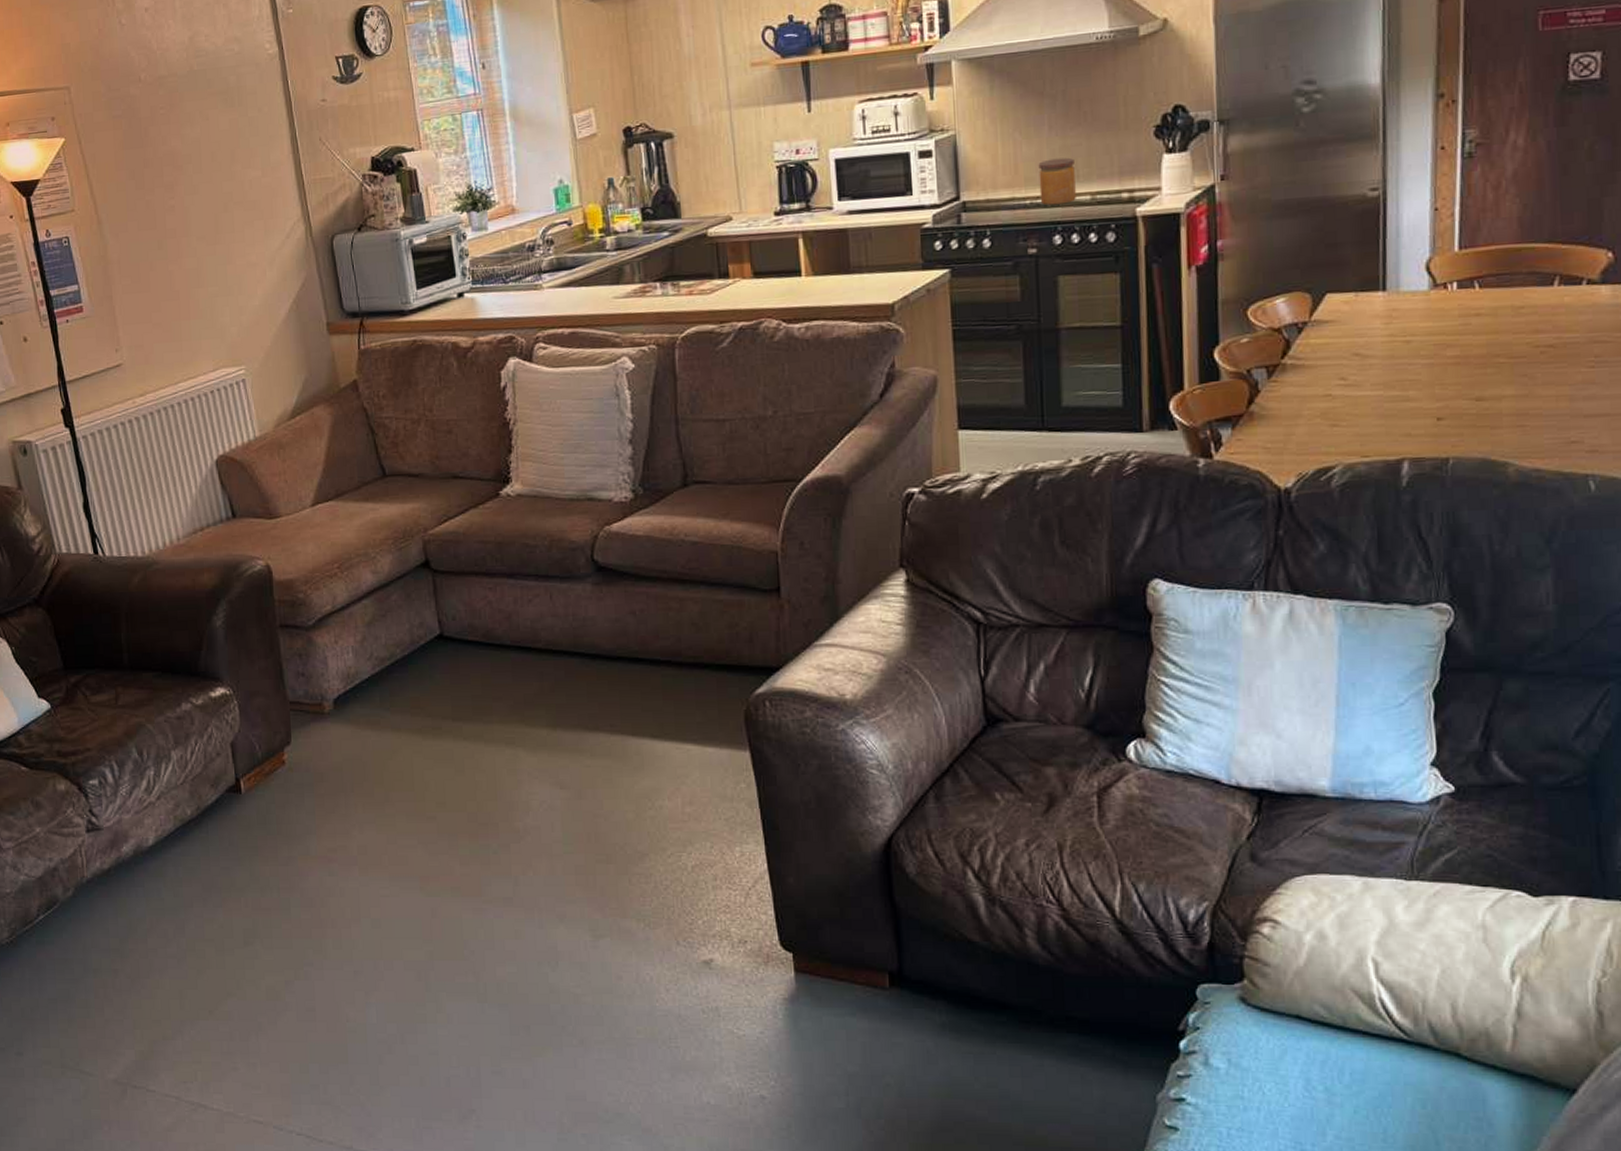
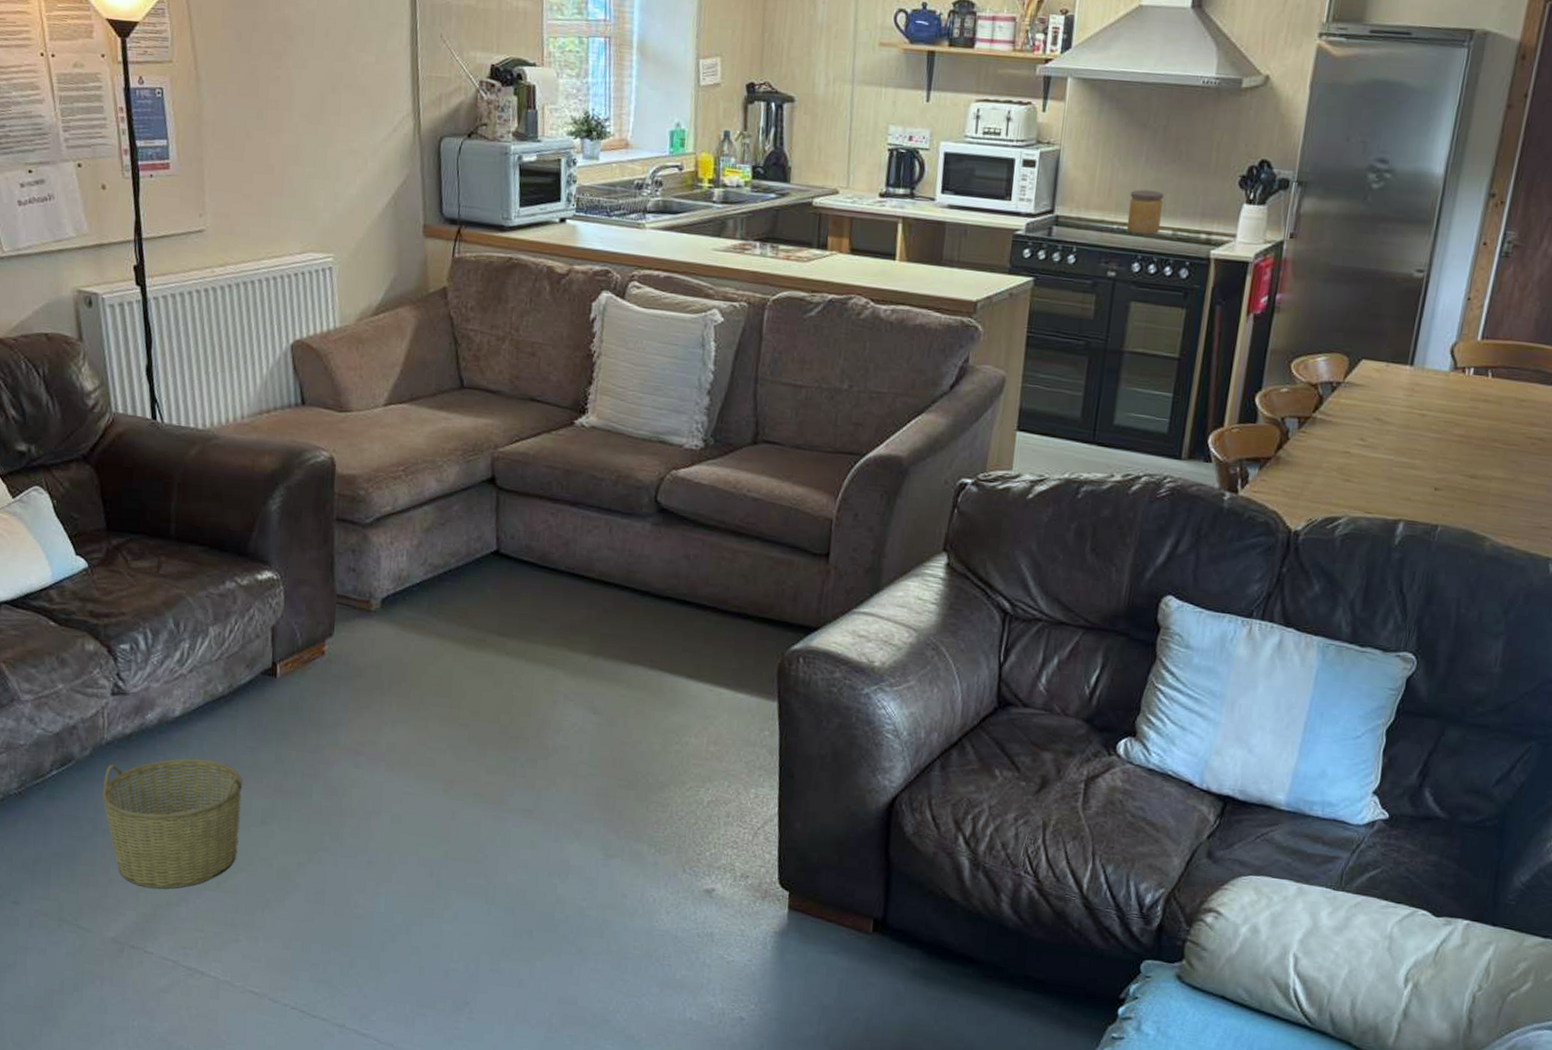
basket: none [88,886,225,1024] -> present [102,758,242,889]

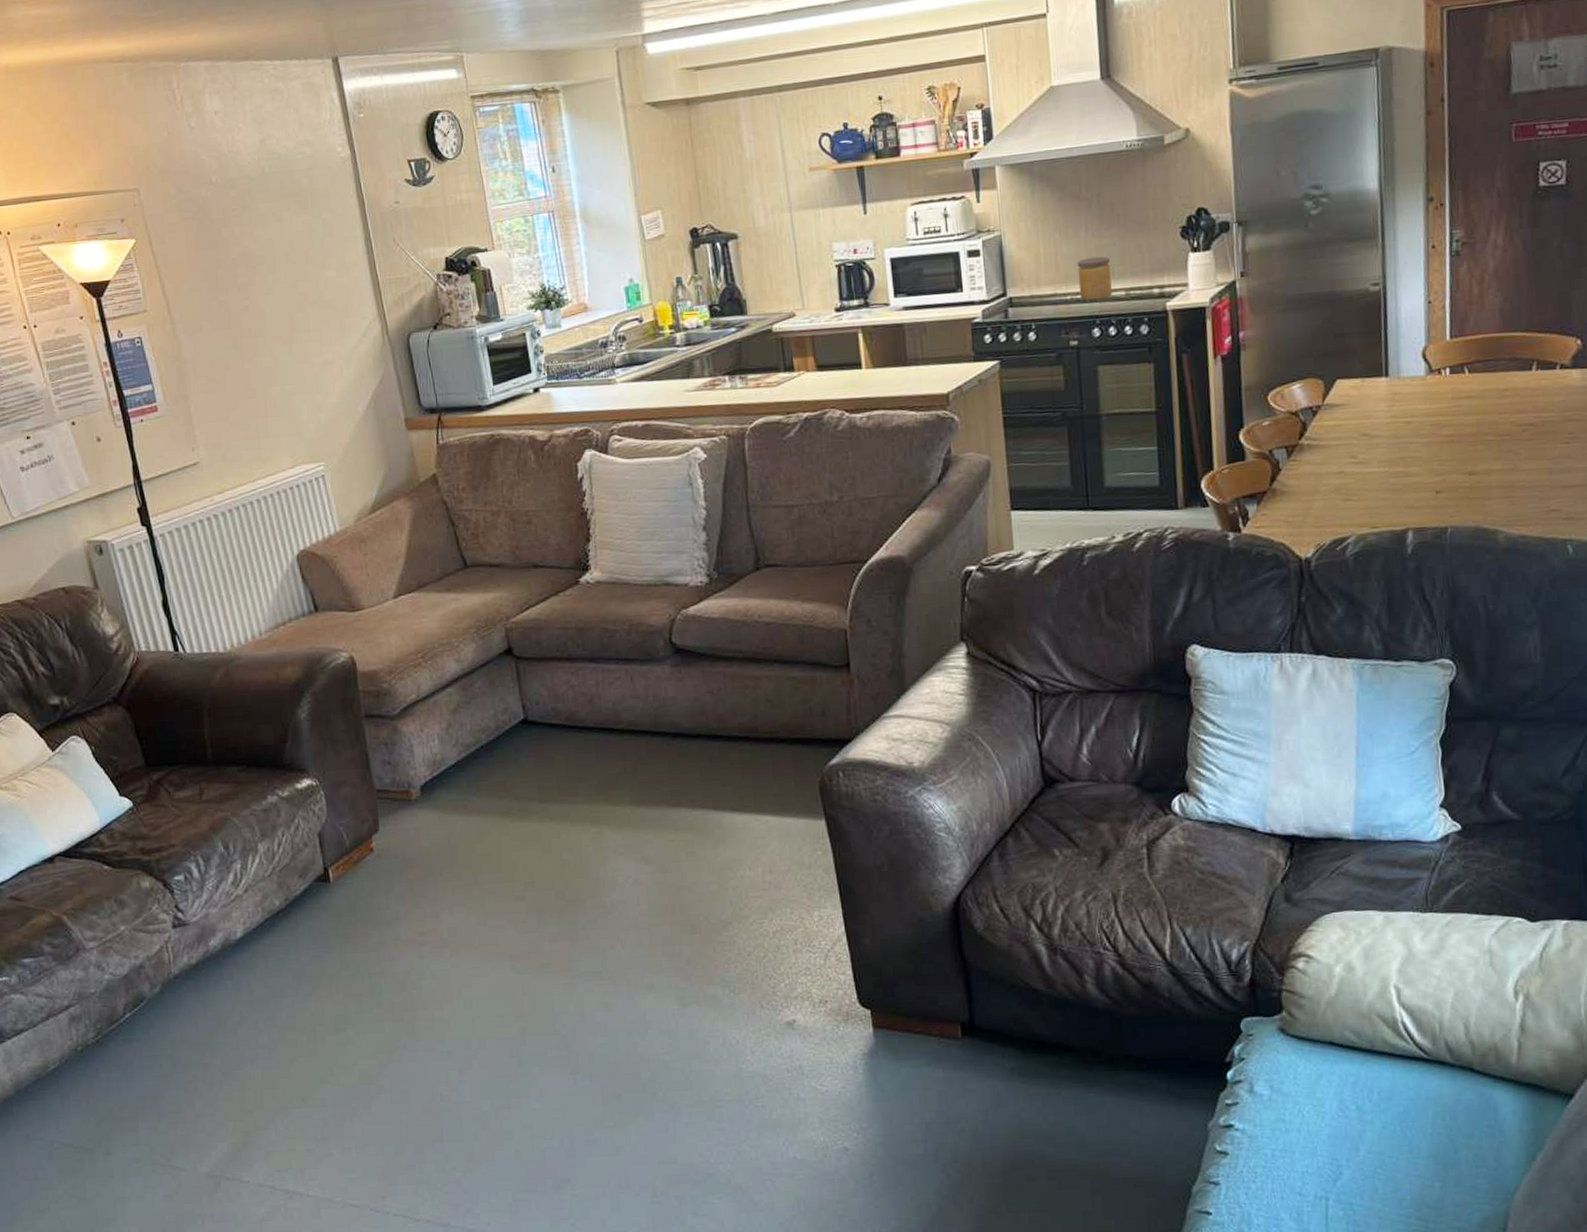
basket: present [102,758,242,889] -> none [177,976,318,1116]

